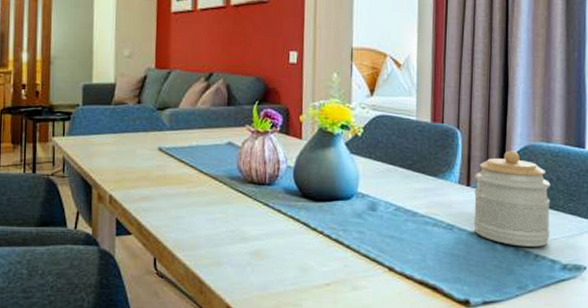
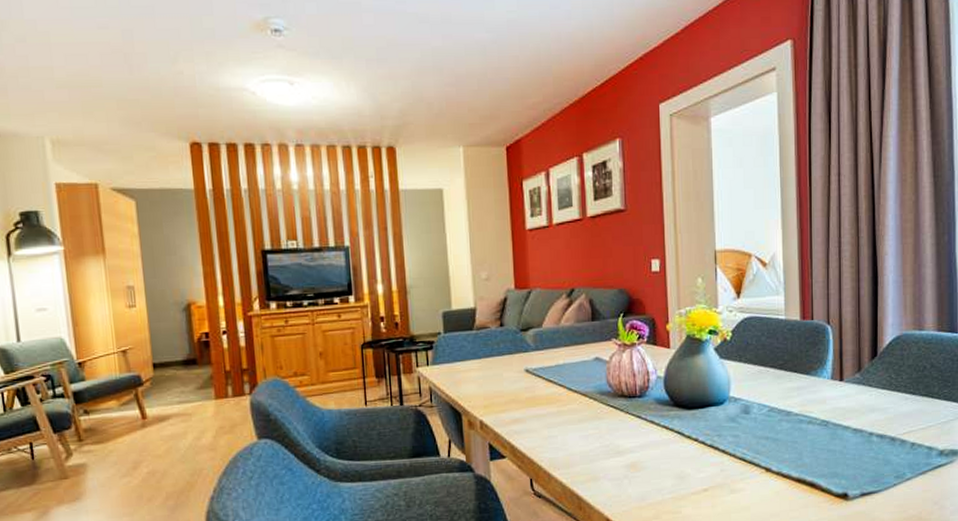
jar: present [473,150,551,247] -> none [847,341,926,437]

